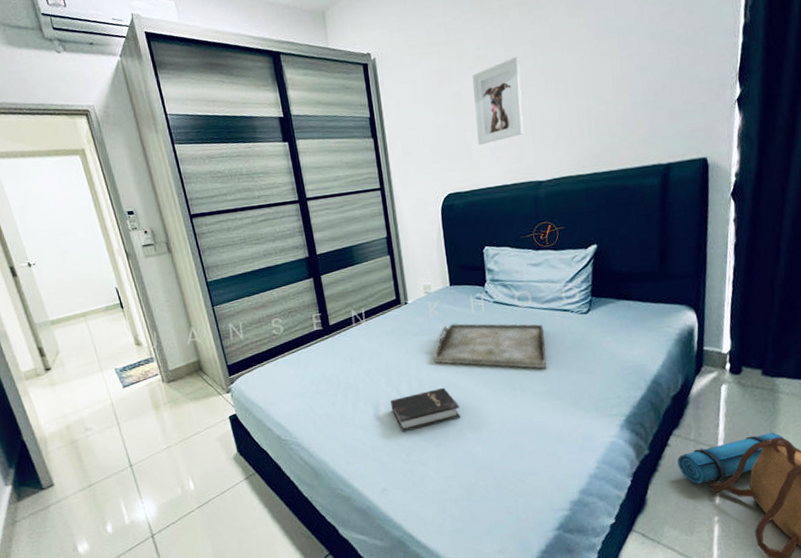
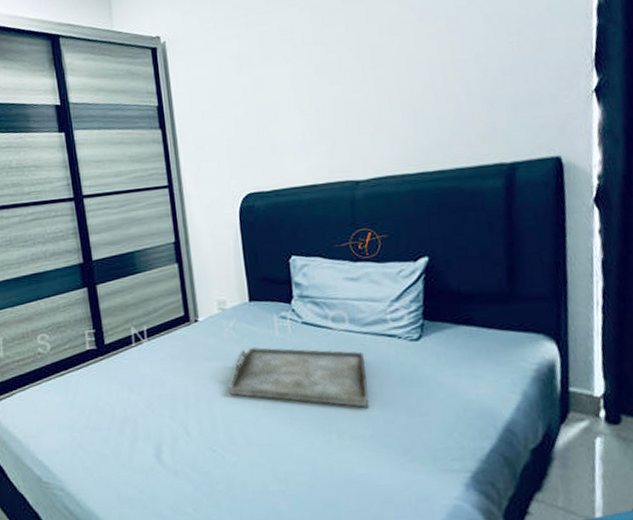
hardback book: present [391,387,460,432] -> none [176,425,262,480]
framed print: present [472,56,524,146] -> none [276,40,337,139]

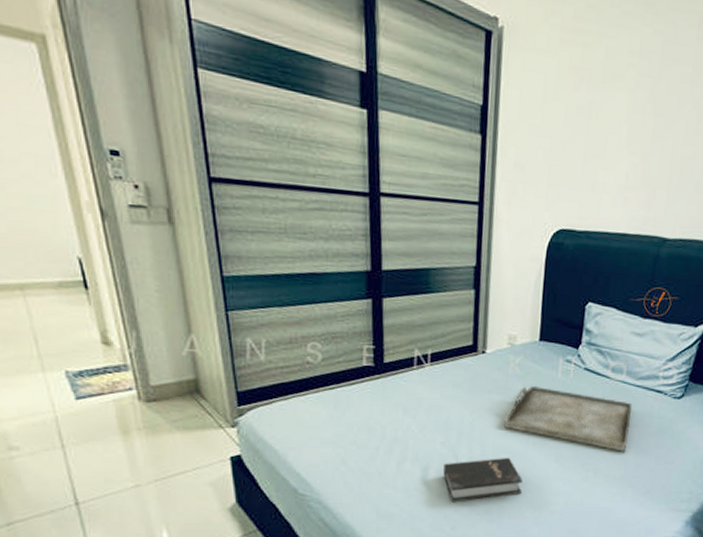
hardback book: none [176,425,262,480] -> present [443,457,523,502]

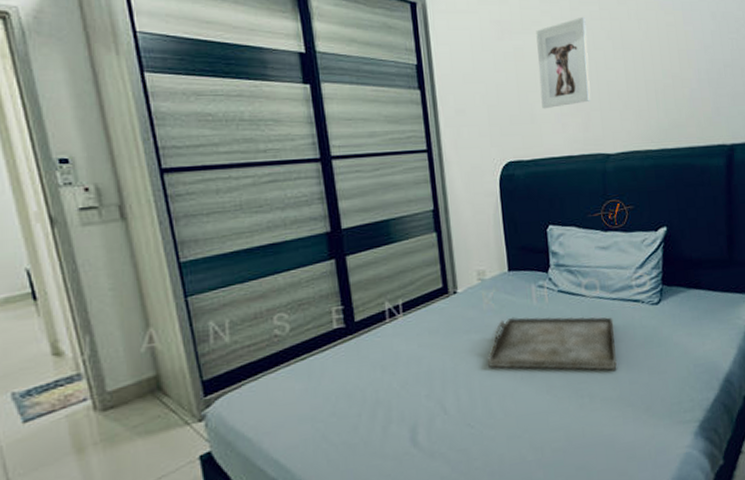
hardback book: present [443,457,523,502] -> none [432,398,519,461]
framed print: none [606,77,675,179] -> present [536,16,591,109]

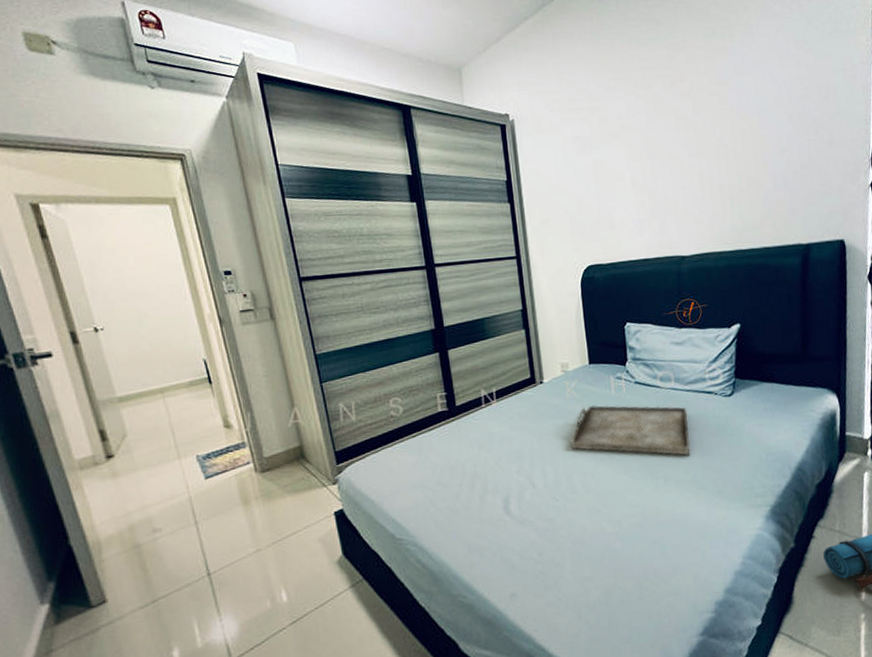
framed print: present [536,16,591,109] -> none [614,128,667,217]

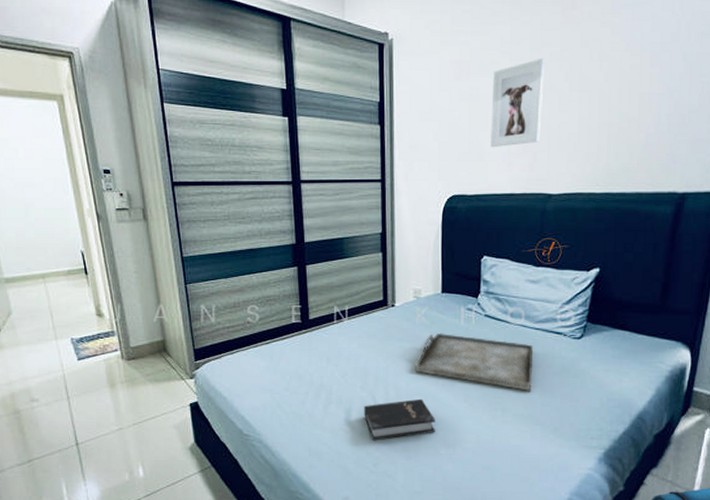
hardback book: none [522,476,599,528] -> present [364,398,435,441]
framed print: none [614,128,667,217] -> present [491,58,545,148]

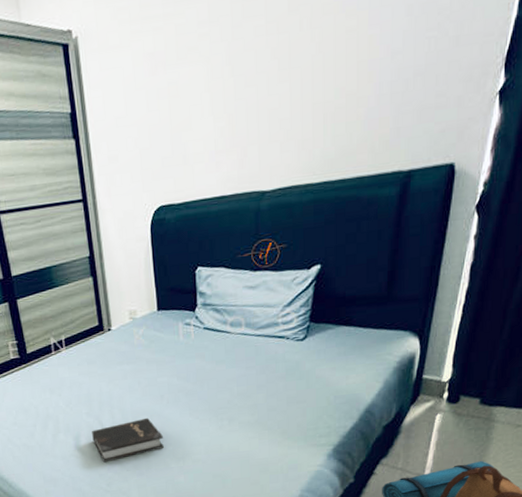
serving tray: present [415,332,534,391] -> none [138,351,258,399]
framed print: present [491,58,545,148] -> none [192,34,250,148]

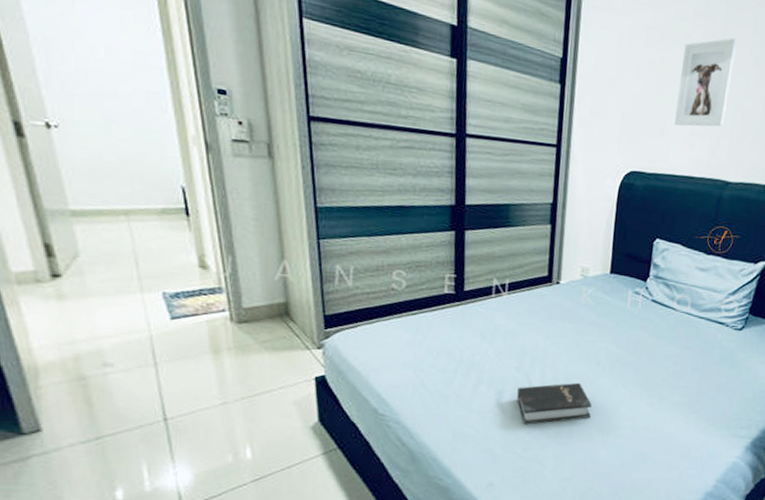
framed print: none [192,34,250,148] -> present [674,37,737,127]

